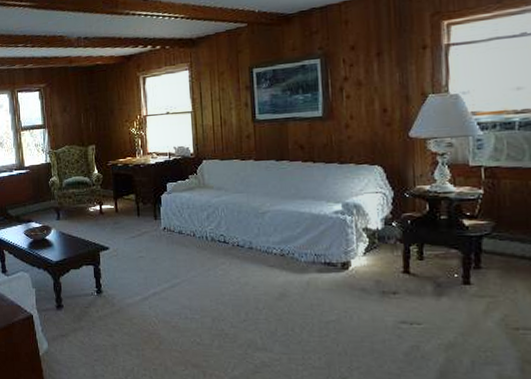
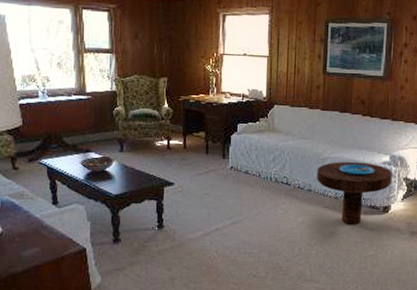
side table: none [257,213,348,285] -> present [317,162,392,225]

